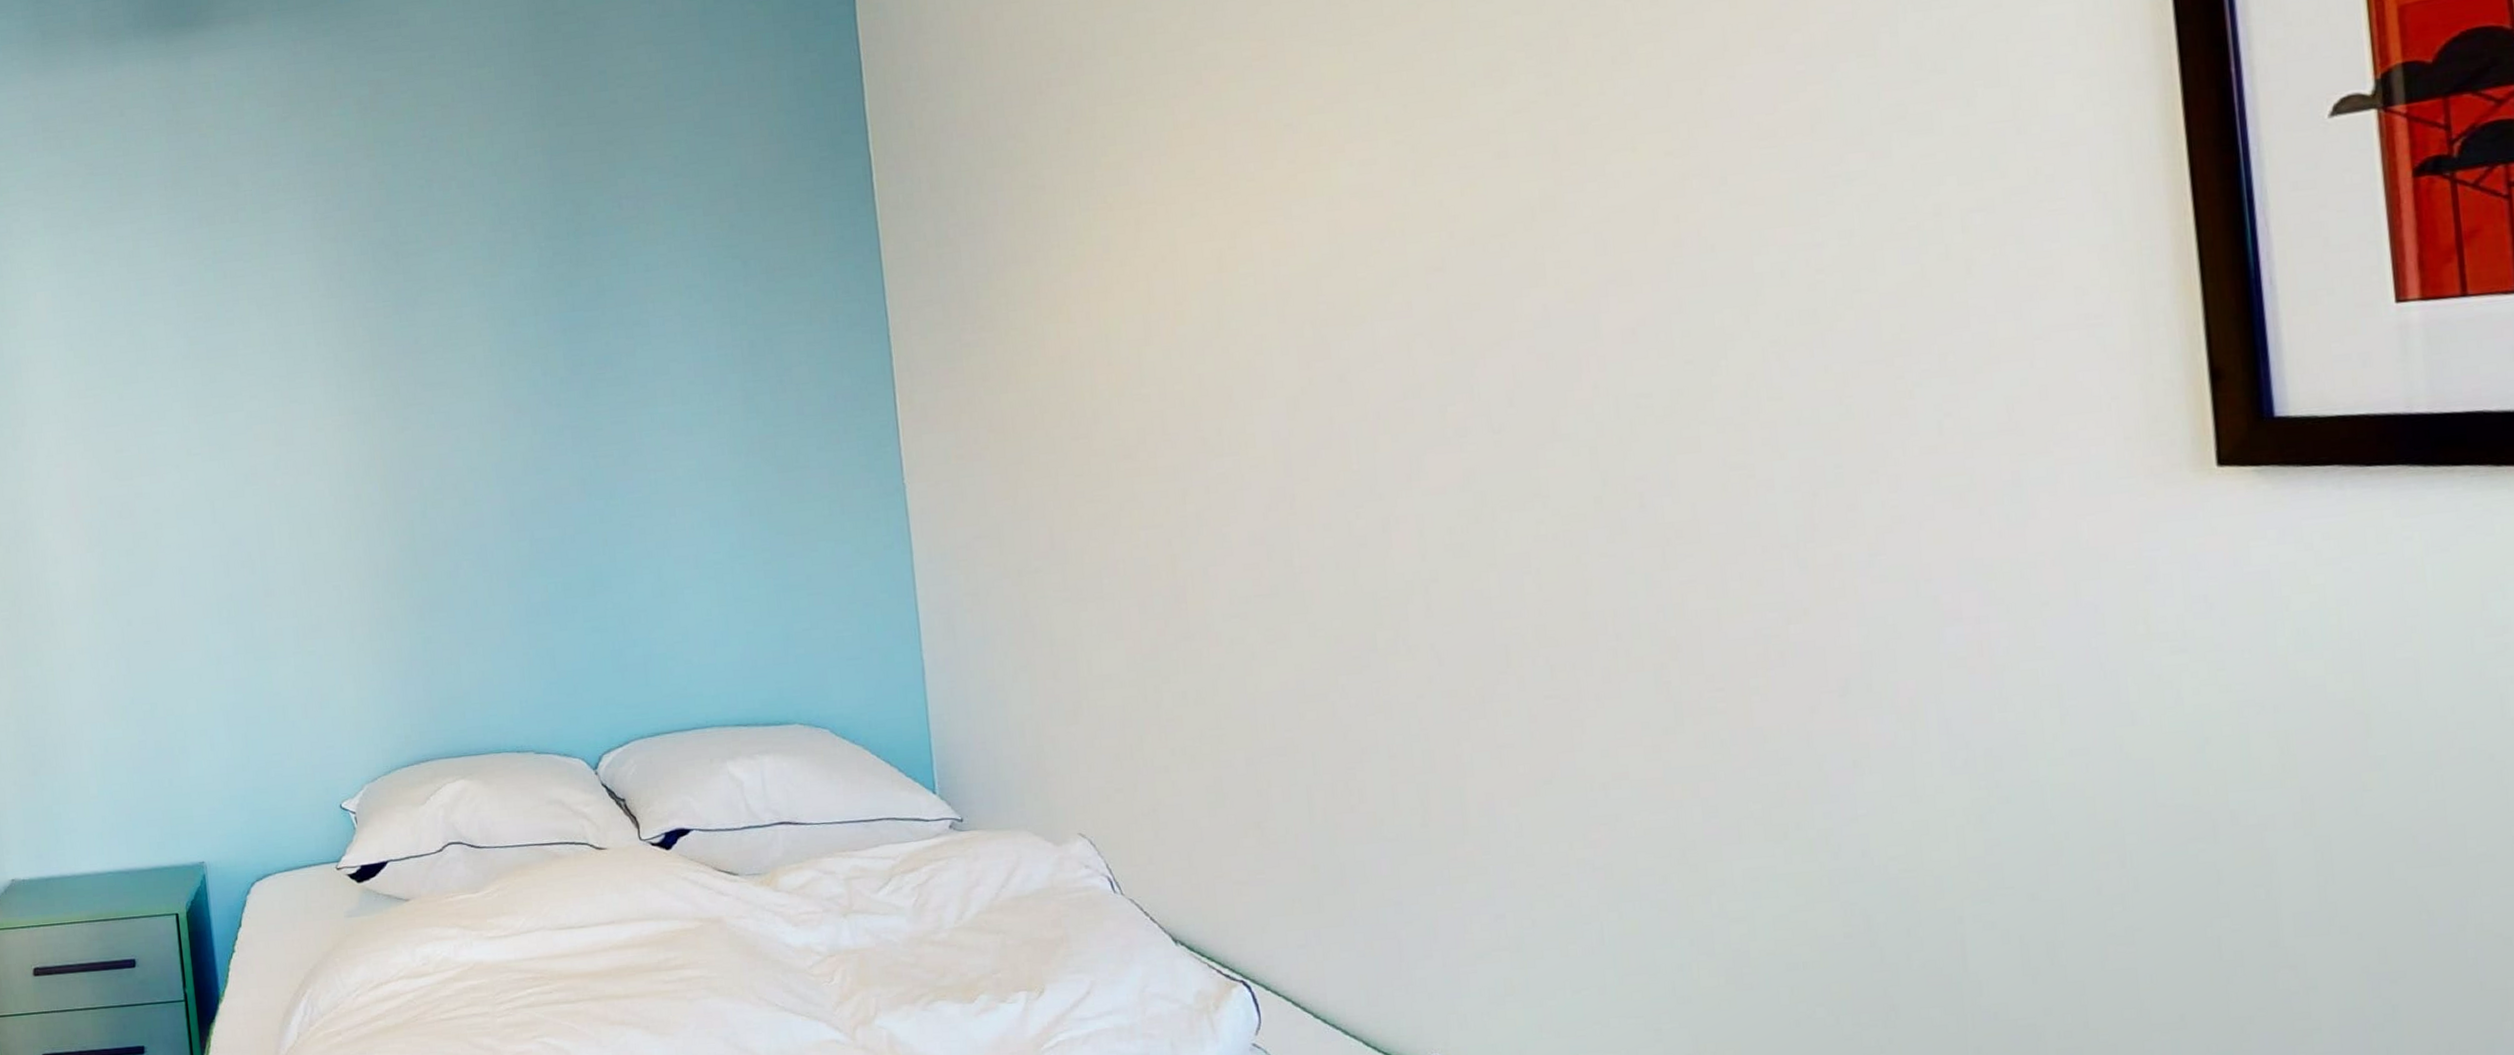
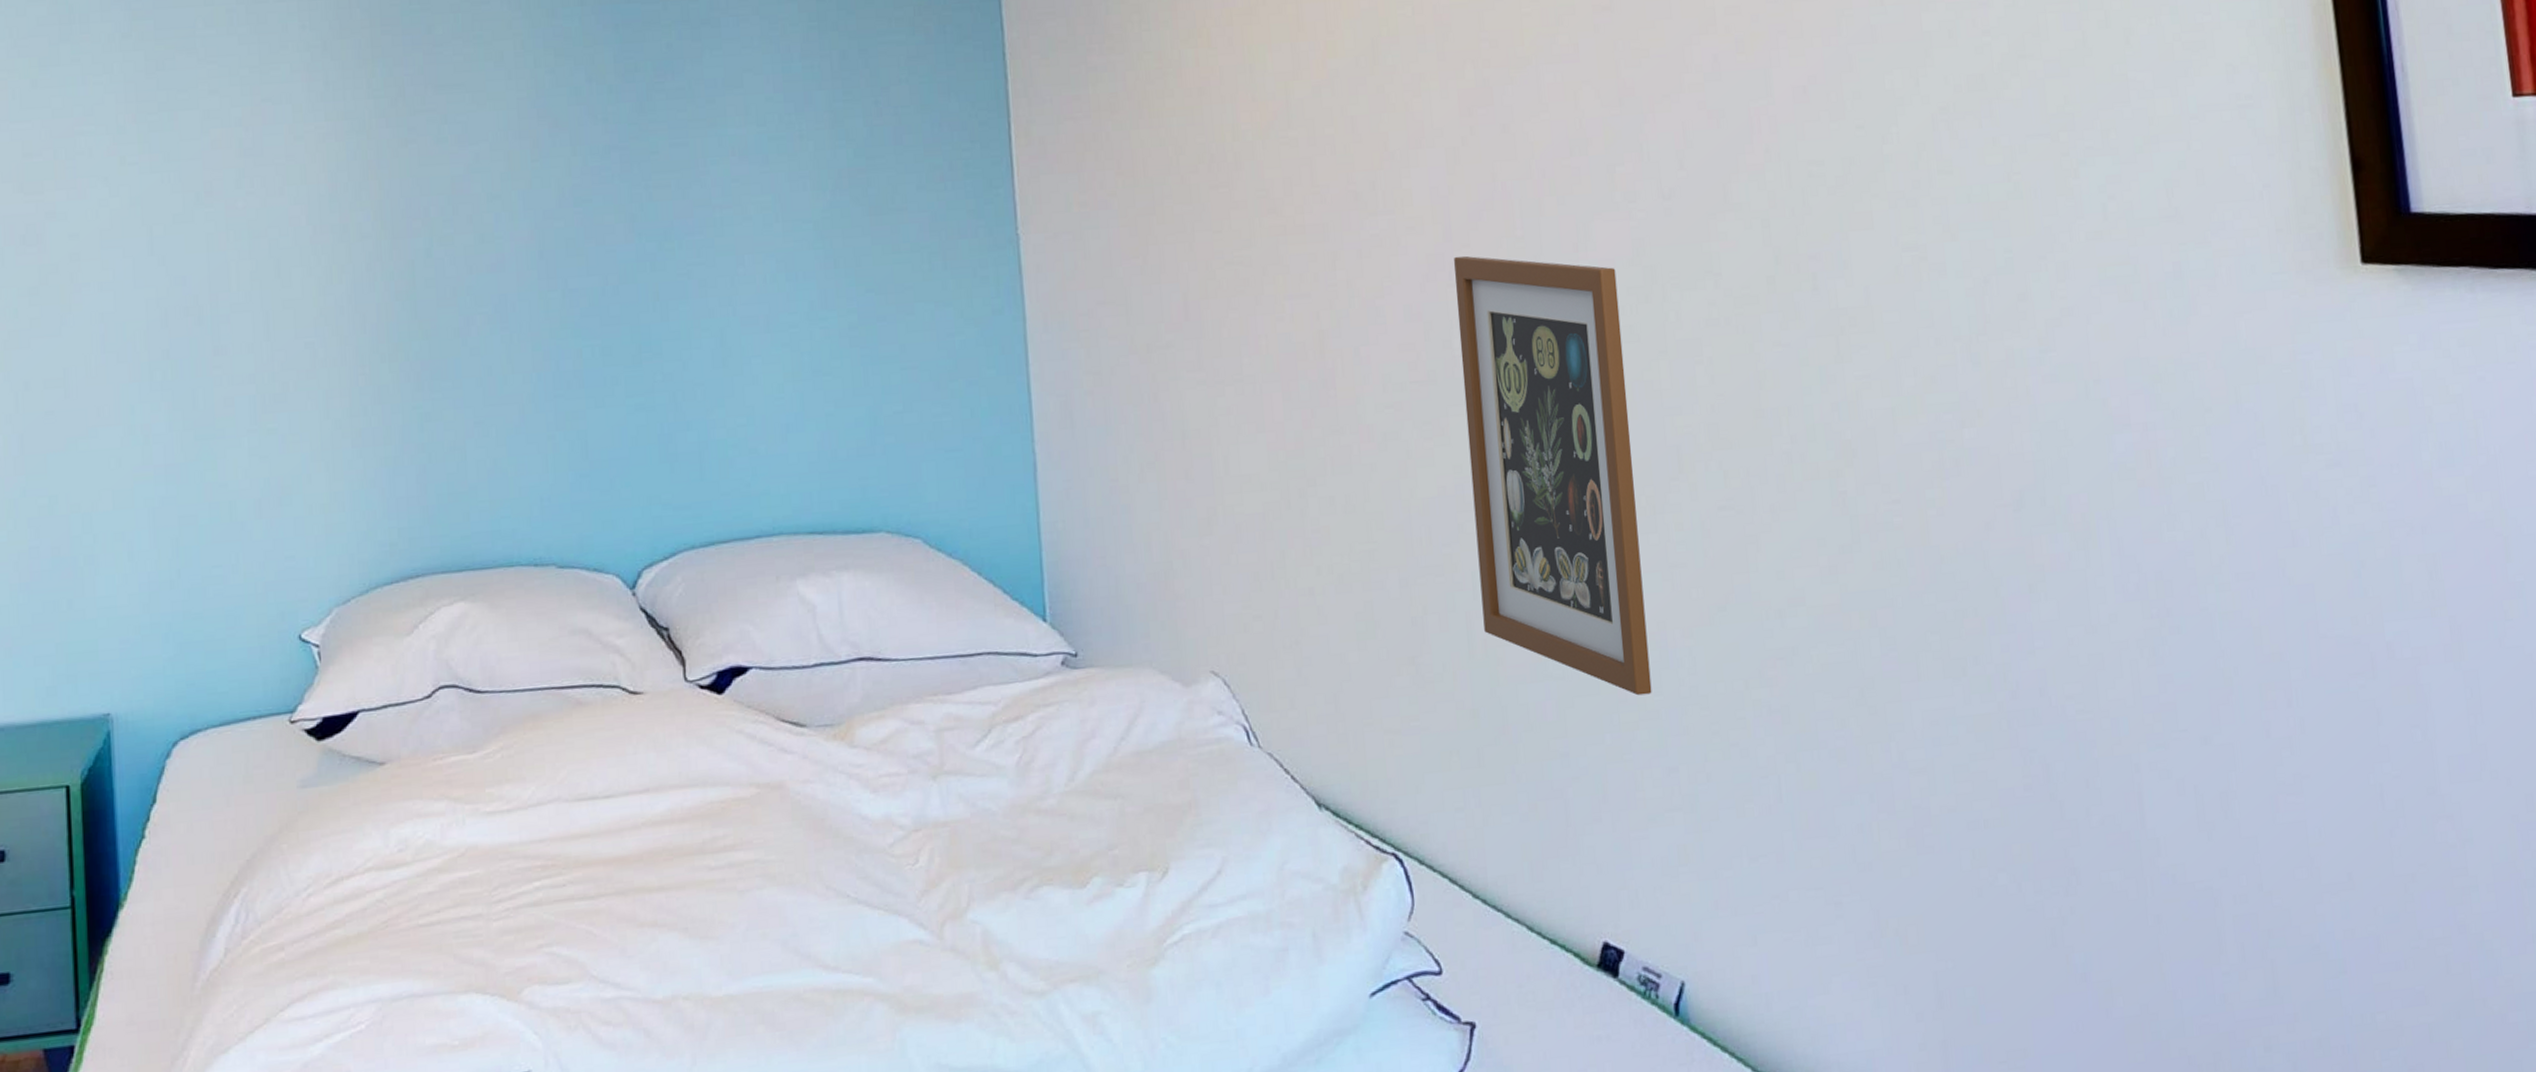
picture frame: none [1294,488,1481,855] -> present [1454,255,1652,696]

